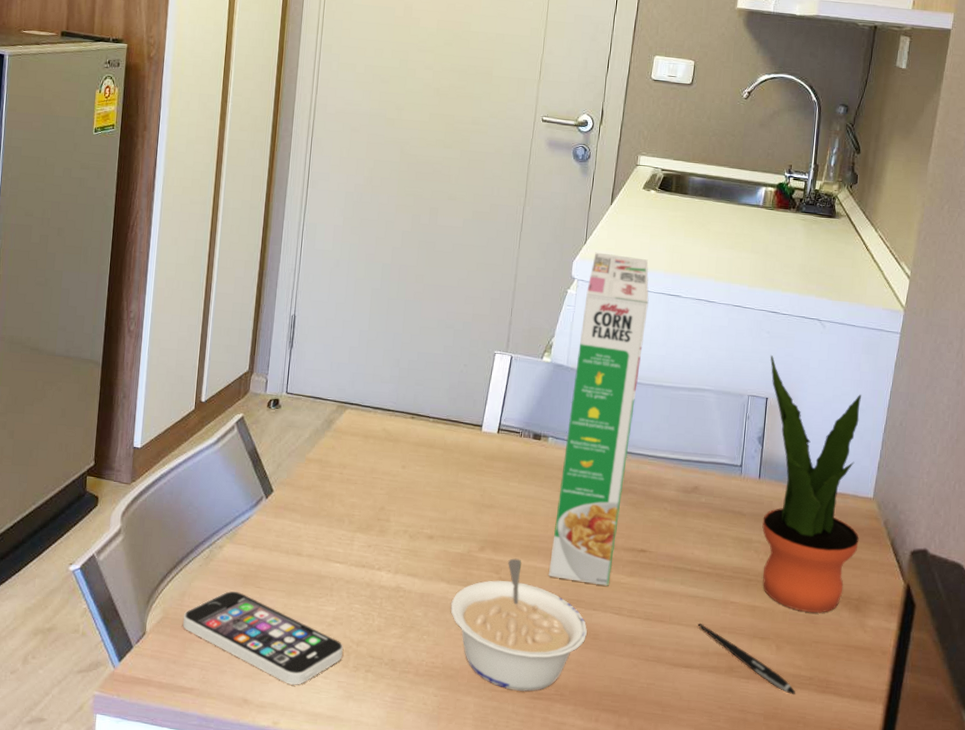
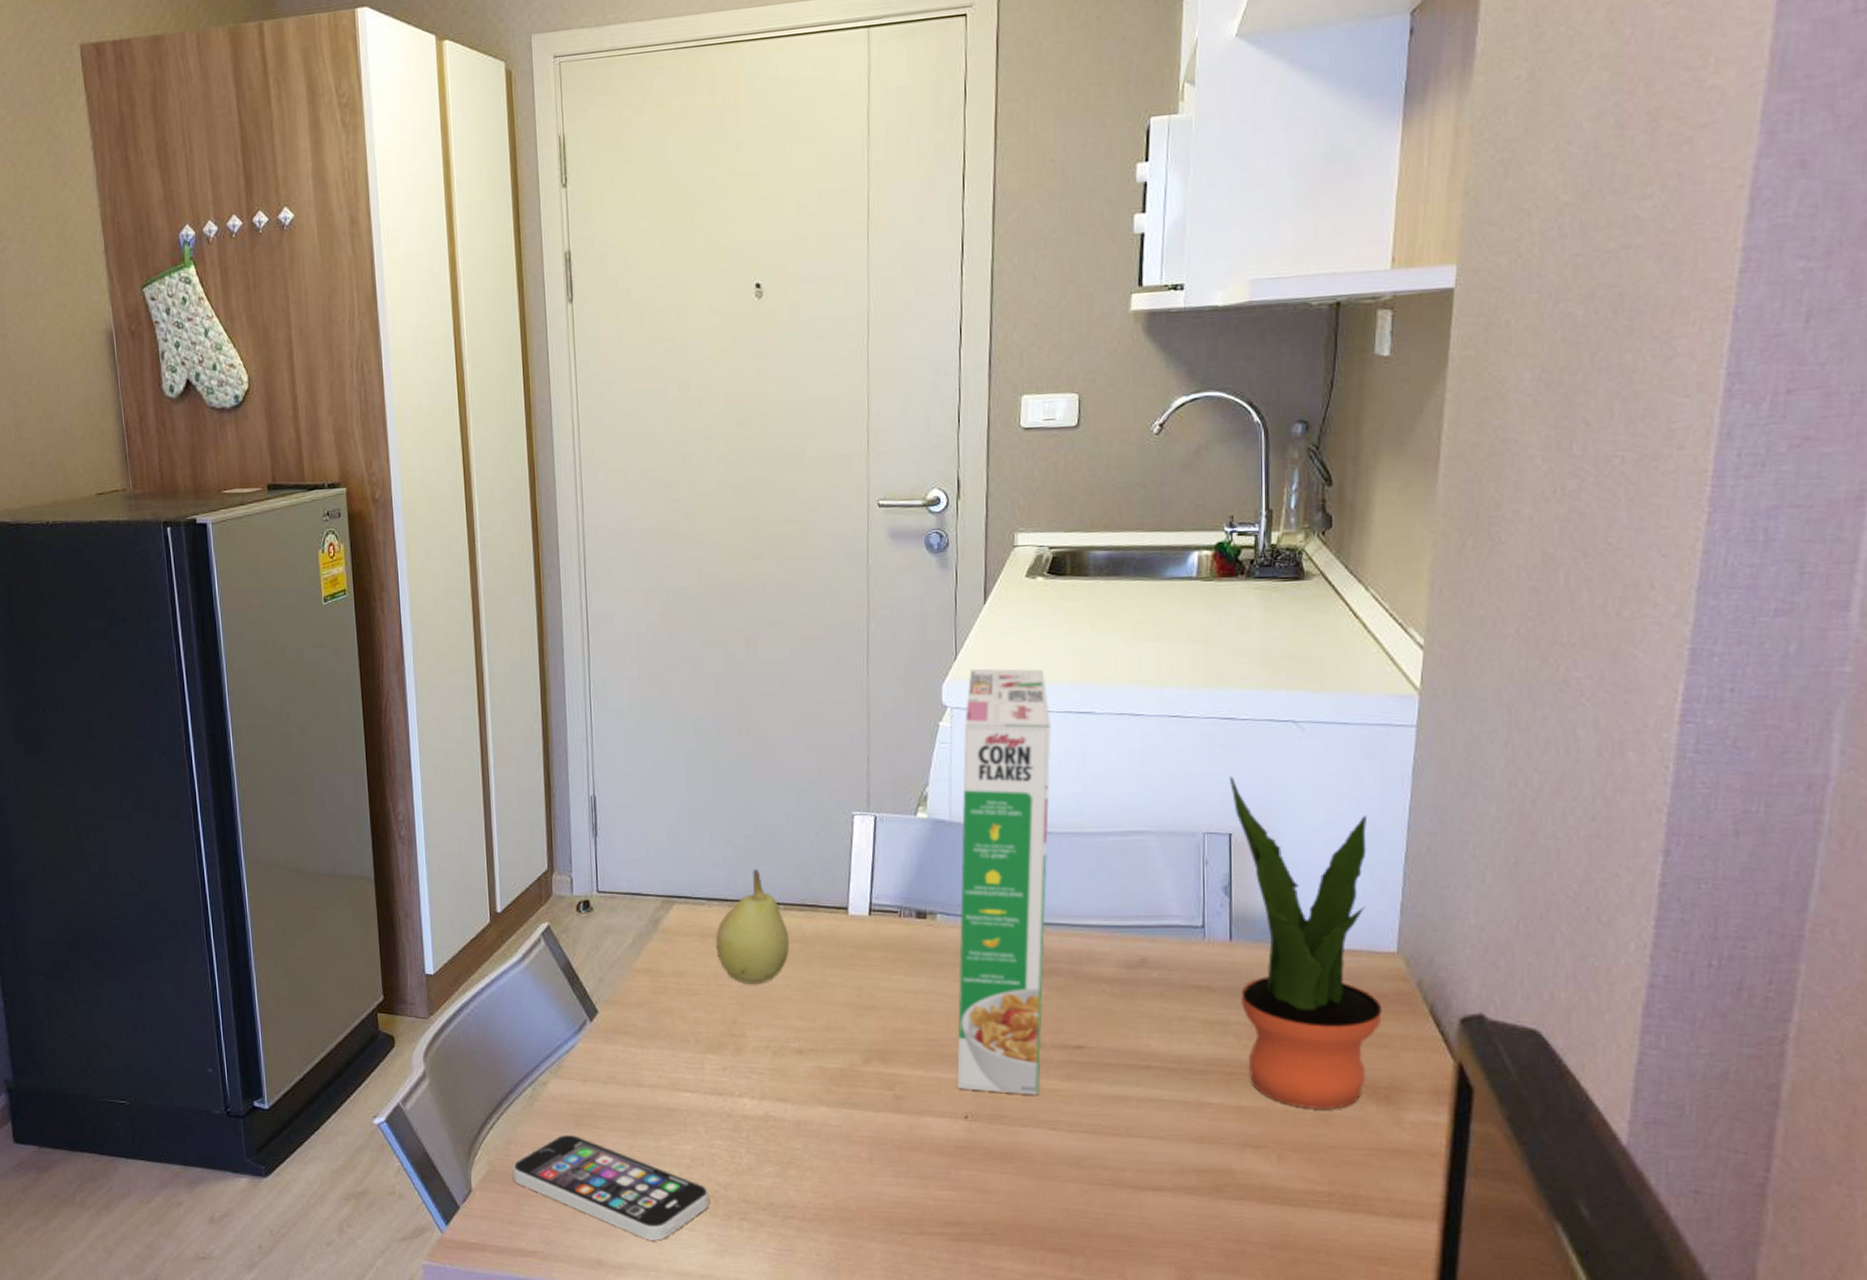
fruit: none [375,387,434,480] -> present [715,868,789,984]
legume: present [450,558,588,692] -> none [836,1069,1018,1232]
pen: present [697,623,796,694] -> none [1165,1134,1310,1216]

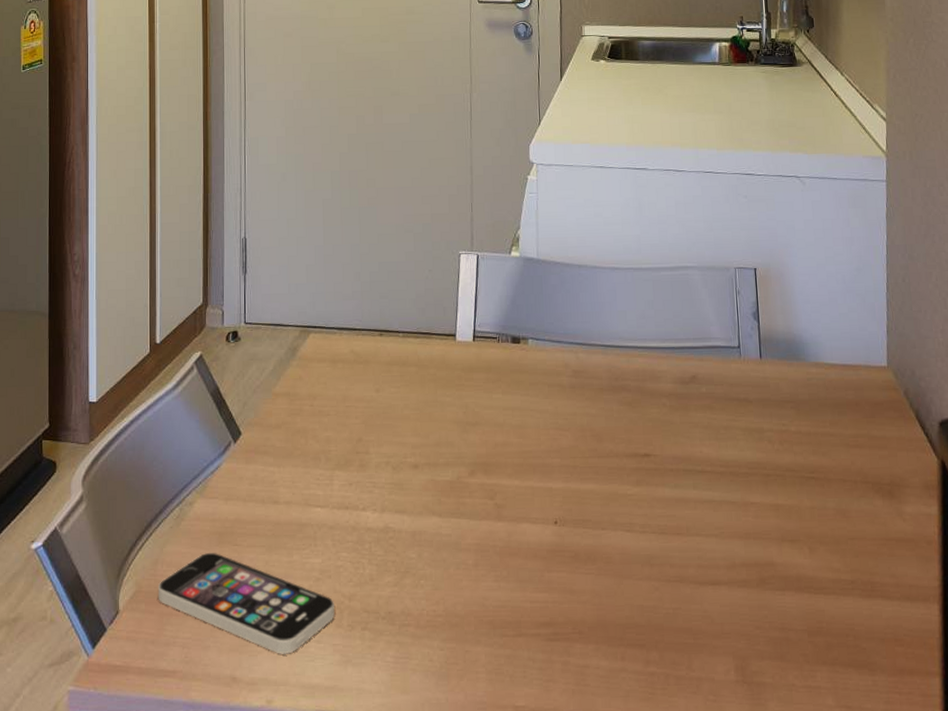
fruit: present [715,868,789,984] -> none [345,301,407,405]
cereal box: present [957,668,1051,1095] -> none [546,132,616,500]
potted plant: present [1229,775,1382,1109] -> none [751,220,880,505]

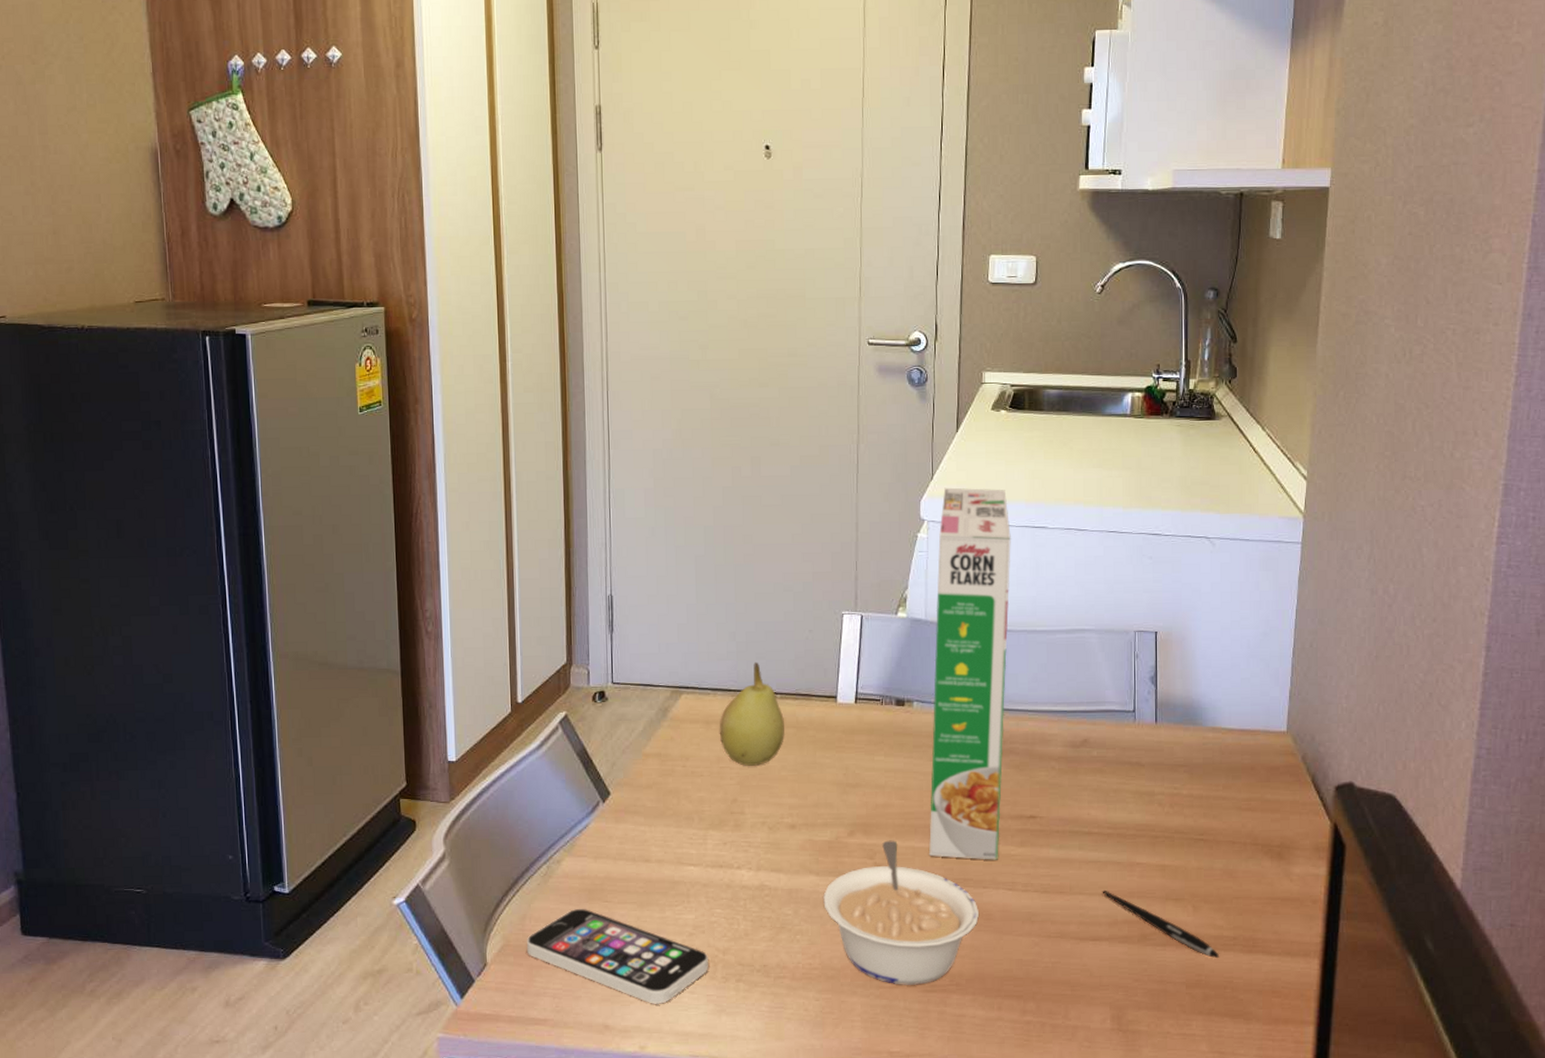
fruit: none [345,301,407,405] -> present [719,661,784,766]
legume: none [446,480,599,633] -> present [823,840,980,985]
cereal box: none [546,132,616,500] -> present [929,487,1011,860]
pen: none [718,532,839,603] -> present [1102,891,1219,958]

